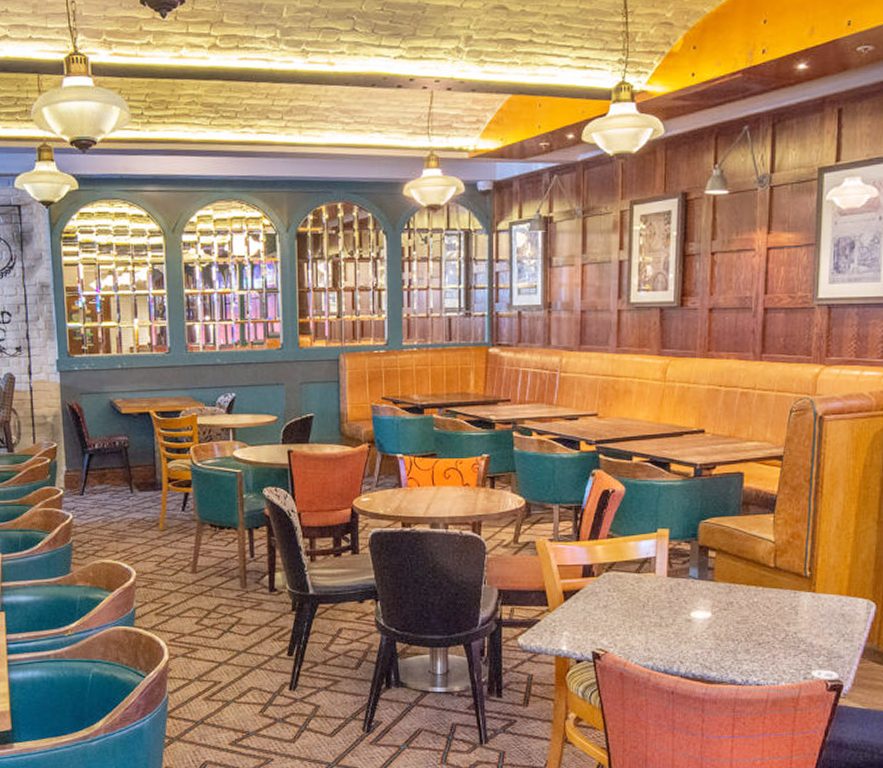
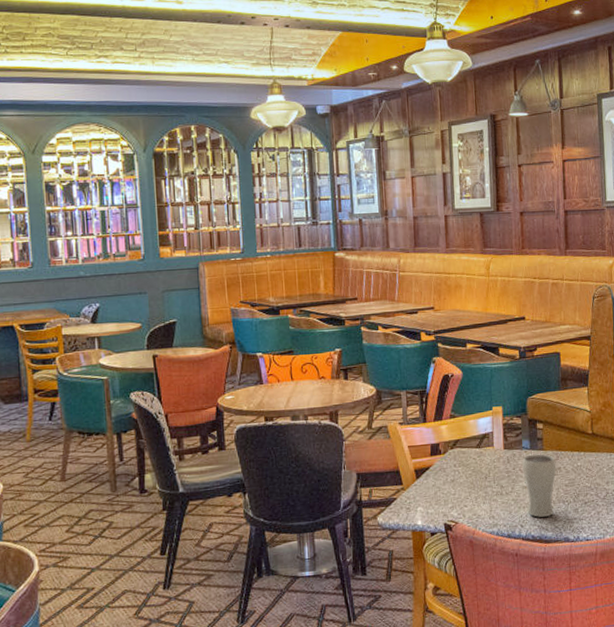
drinking glass: none [687,585,728,655] -> present [522,454,557,518]

